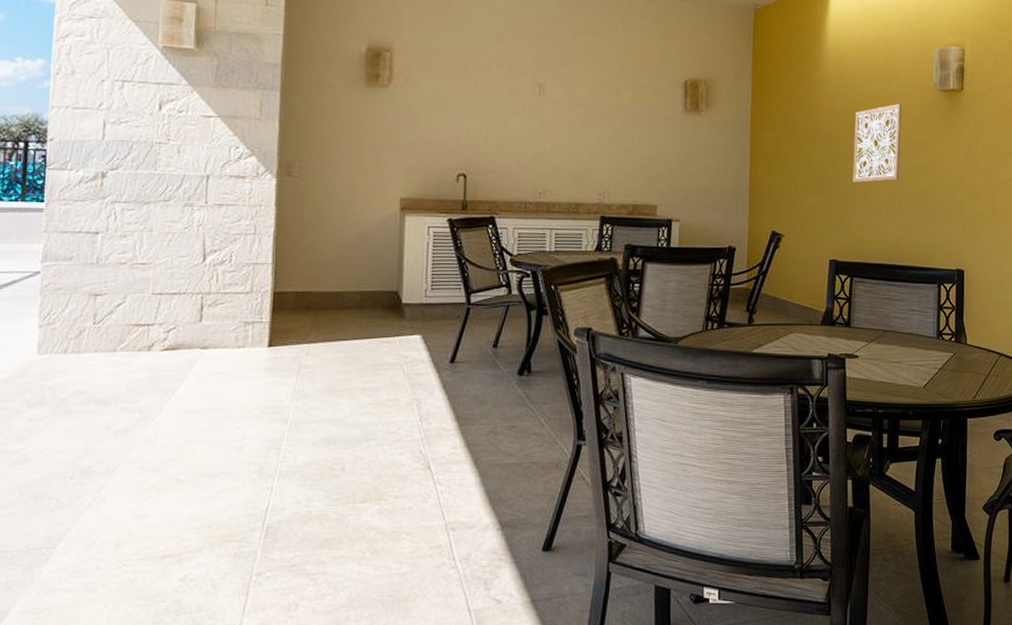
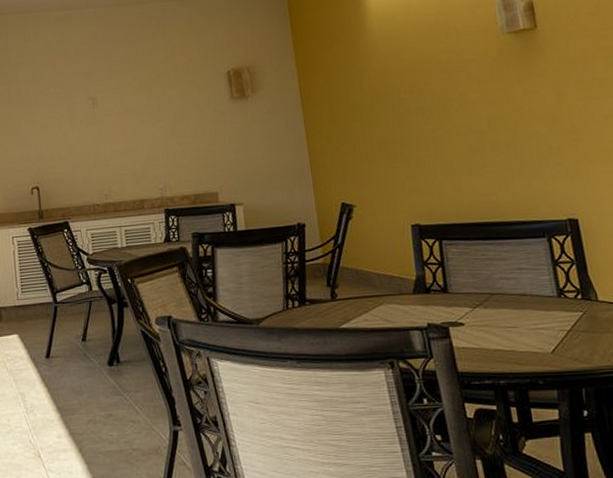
wall art: present [853,103,902,183] -> none [413,54,477,143]

